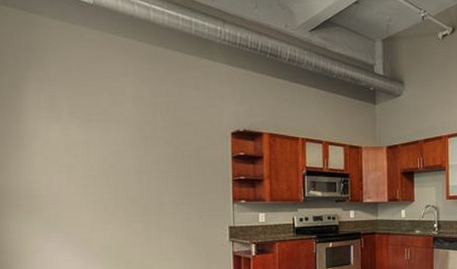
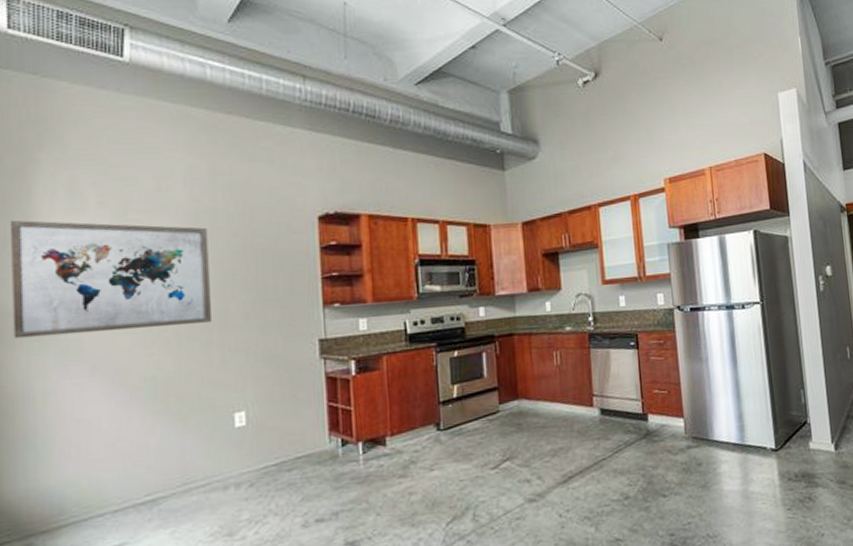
wall art: none [8,122,151,211] -> present [11,220,211,339]

